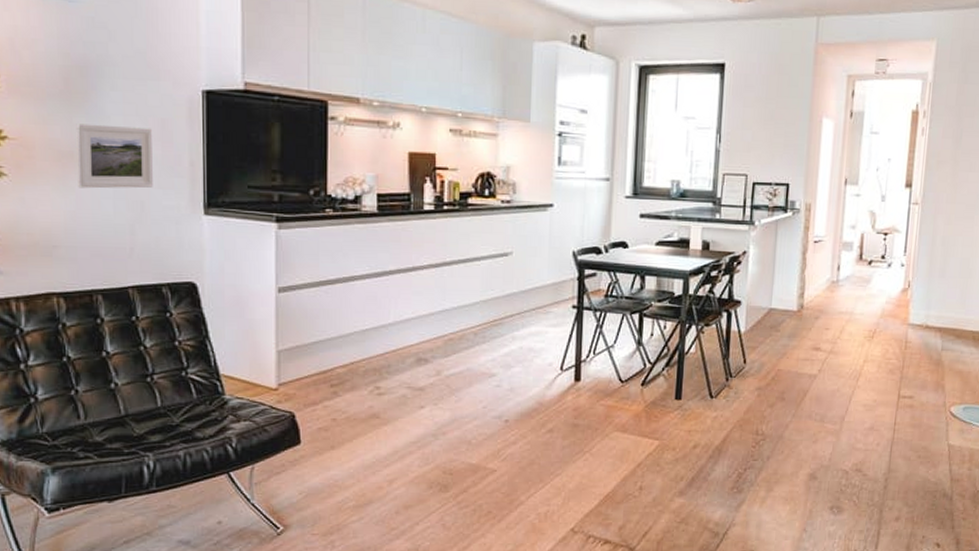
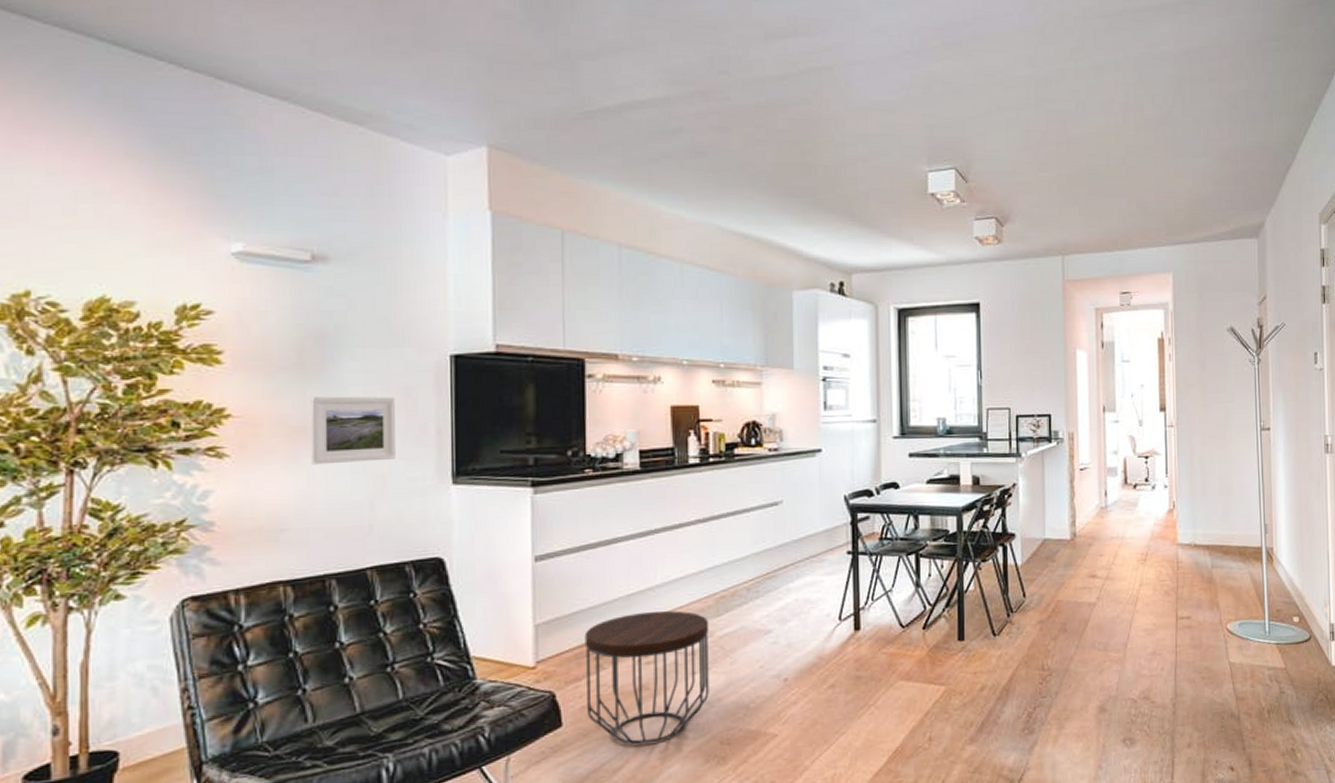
side table: none [322,347,437,466] -> present [584,610,709,745]

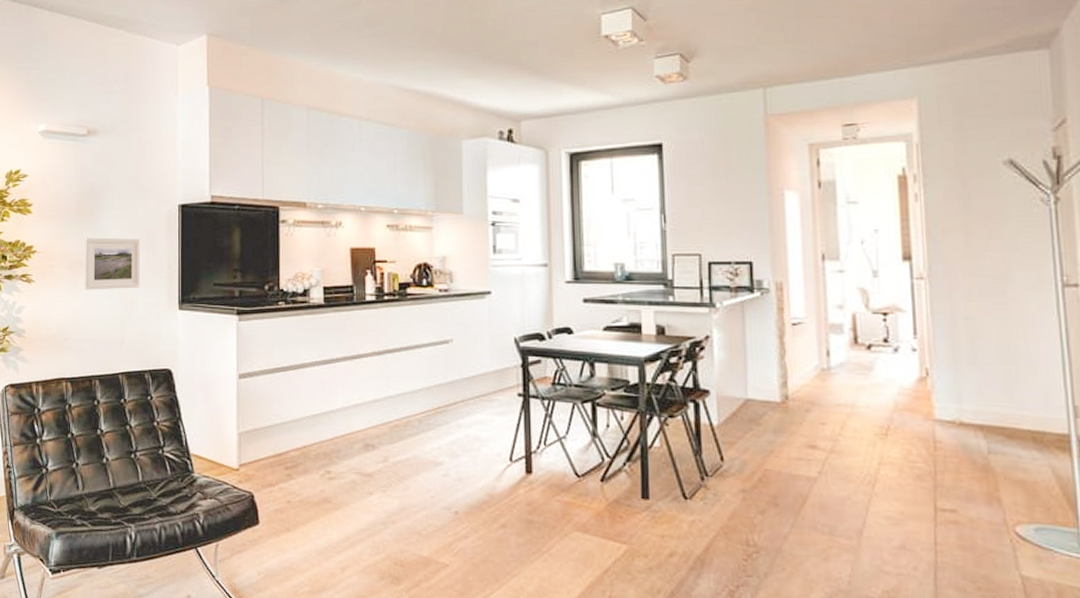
side table: present [584,610,709,745] -> none [277,432,384,553]

